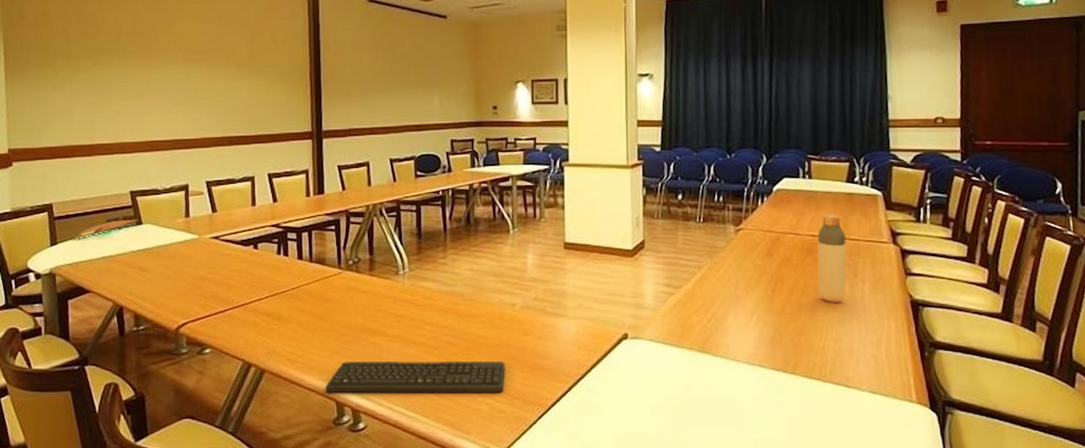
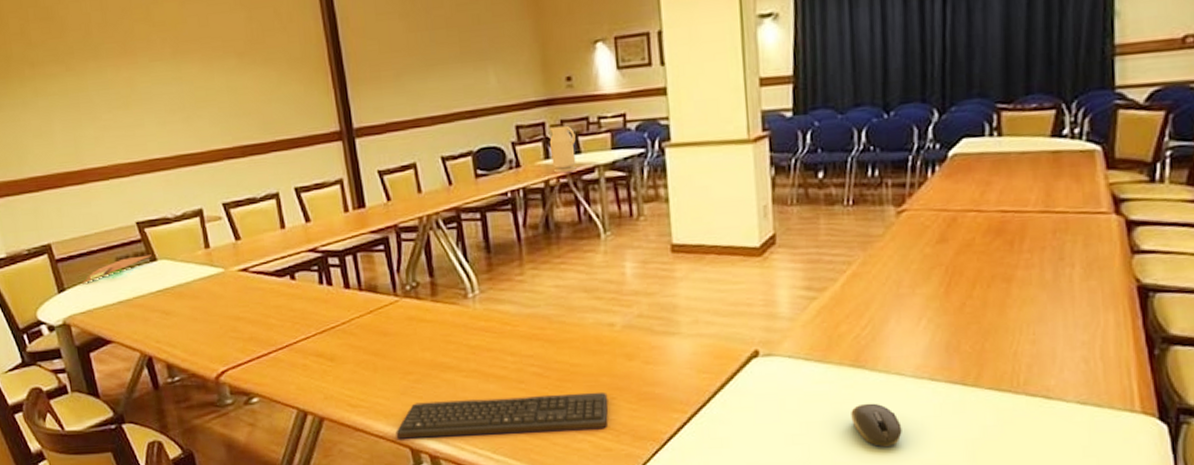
water jug: none [475,143,496,179] -> present [549,125,577,173]
computer mouse: none [698,383,737,421] -> present [851,403,902,447]
bottle: present [817,214,847,302] -> none [1008,181,1050,295]

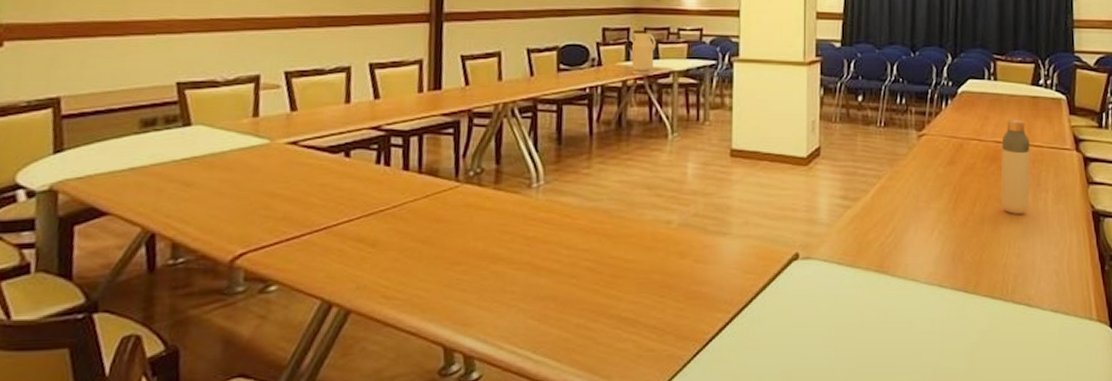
papers: present [81,255,151,284] -> none [87,119,186,145]
computer keyboard: present [395,391,608,439] -> none [430,289,657,336]
computer mouse: present [851,403,902,447] -> none [874,307,915,349]
bottle: none [1008,181,1050,295] -> present [1000,118,1030,214]

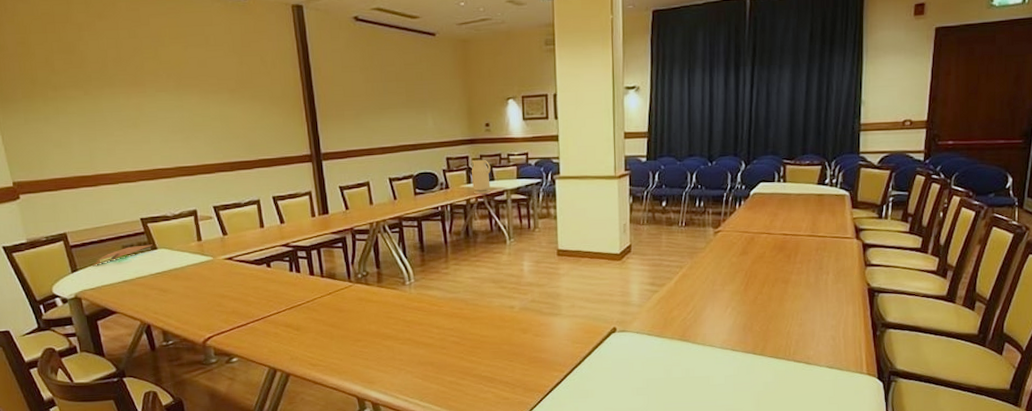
papers: none [87,119,186,145] -> present [92,244,153,266]
bottle: present [1000,118,1030,214] -> none [786,214,814,293]

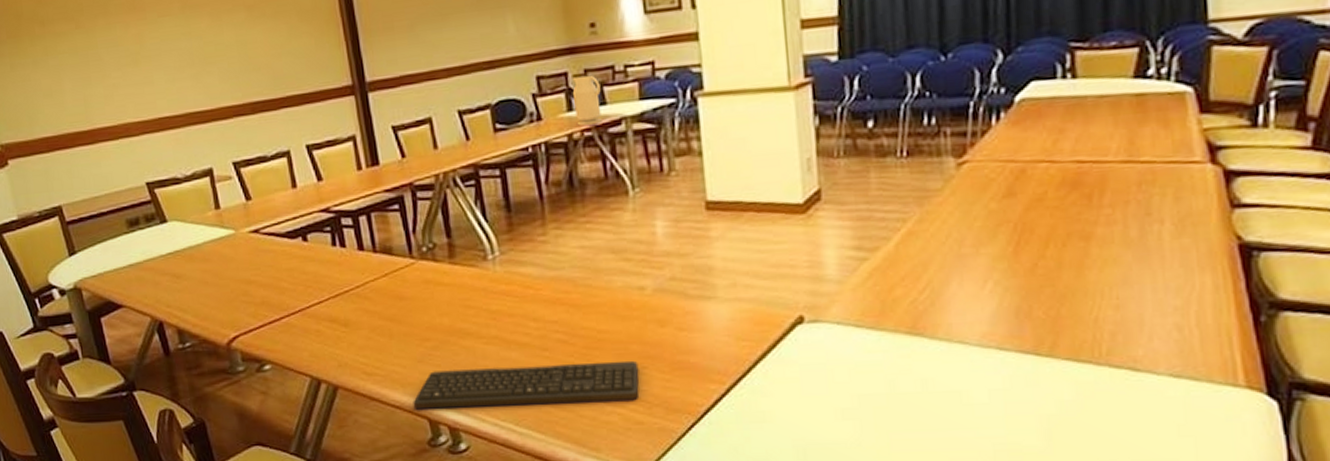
papers: present [92,244,153,266] -> none [92,216,161,246]
computer keyboard: none [346,356,507,390] -> present [413,360,639,409]

